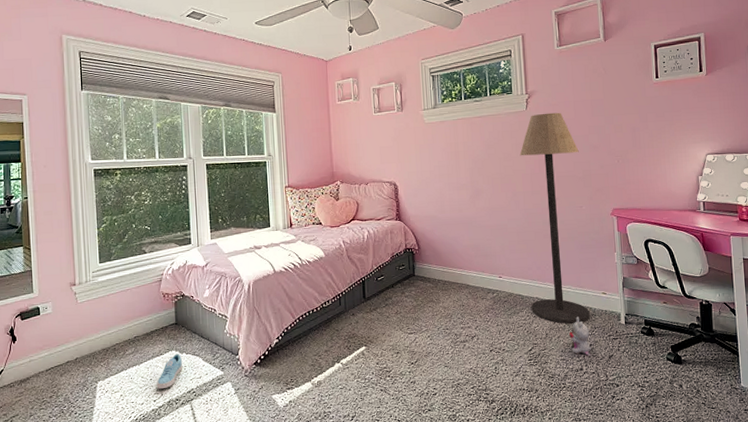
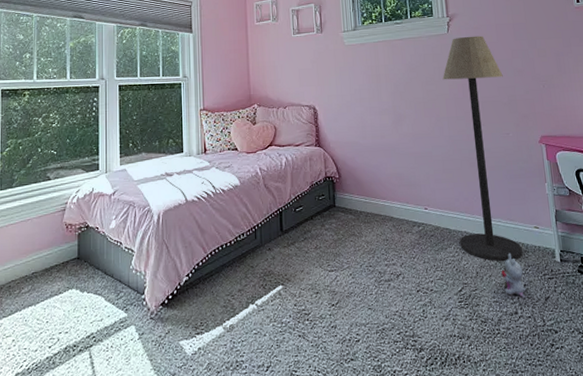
sneaker: present [156,354,182,390] -> none [53,293,82,334]

